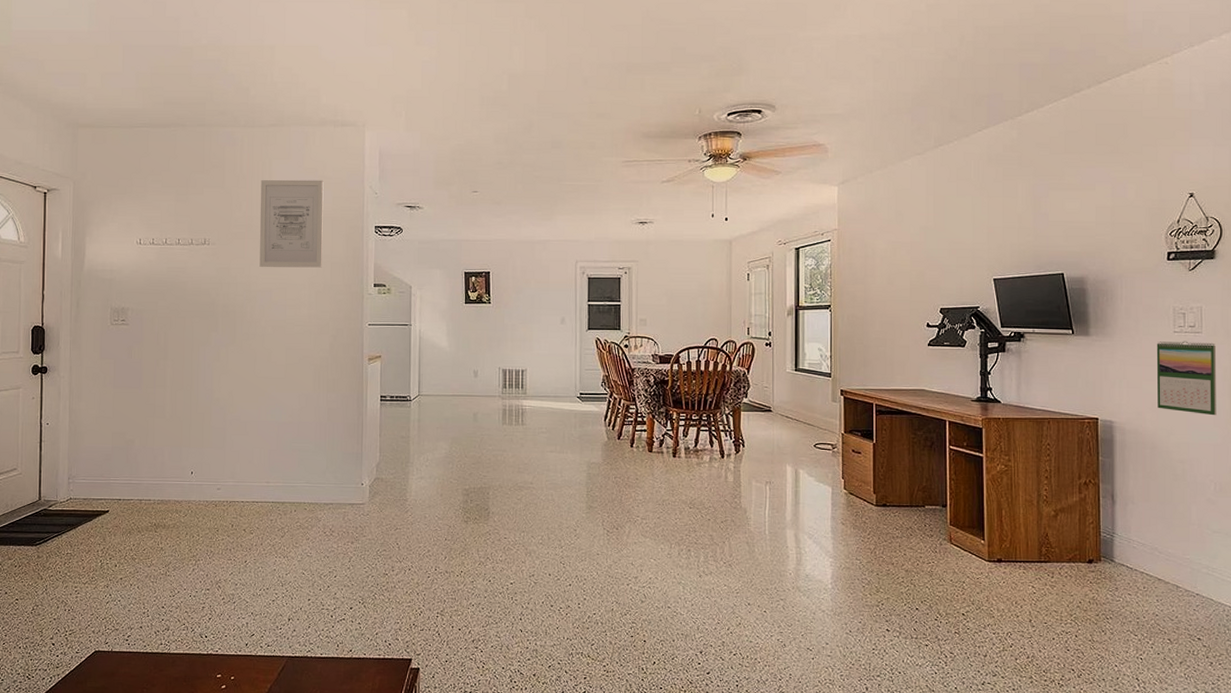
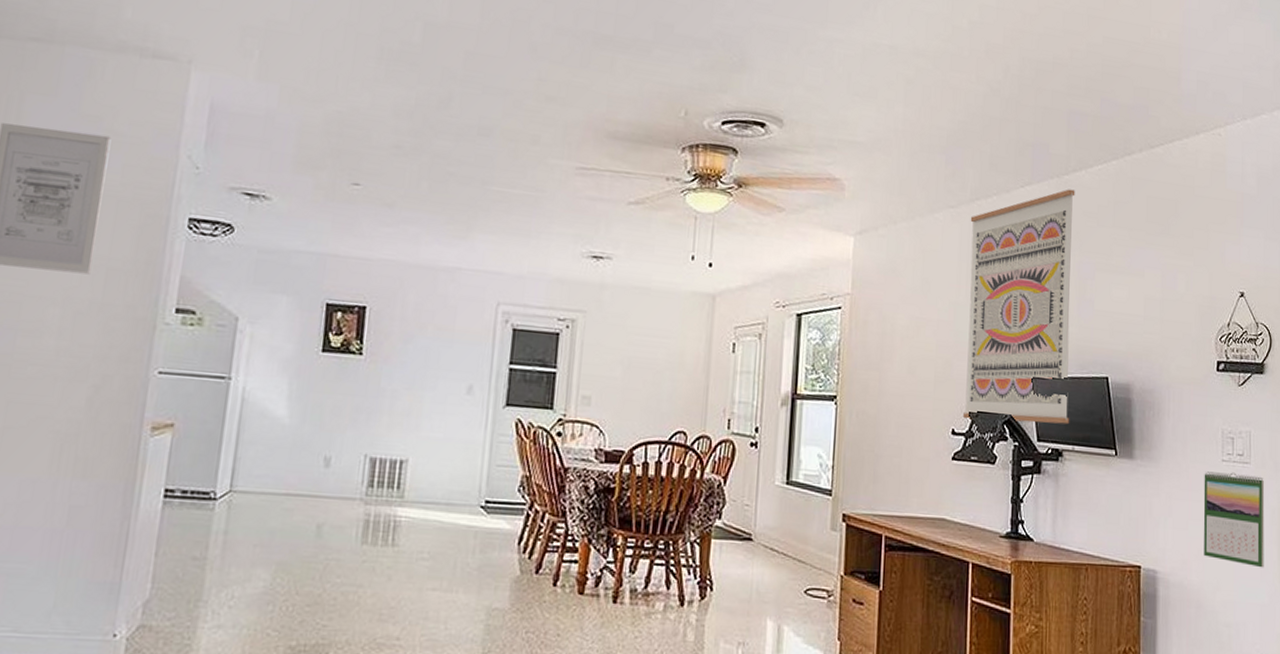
wall art: none [935,127,1029,315] -> present [963,189,1075,425]

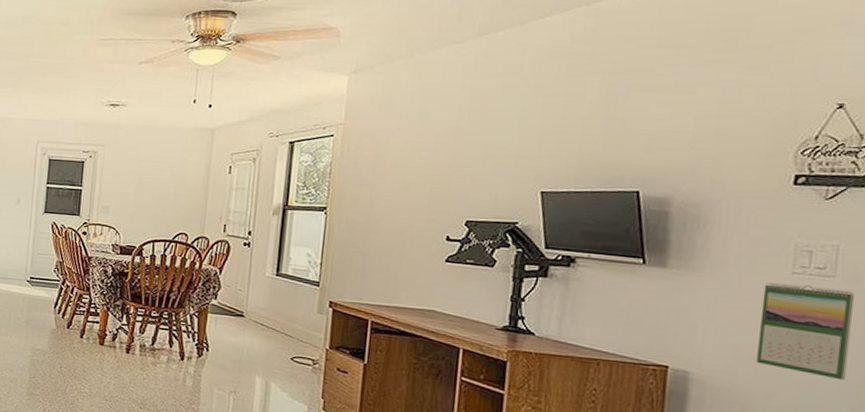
wall art: present [963,189,1075,425] -> none [460,15,609,235]

